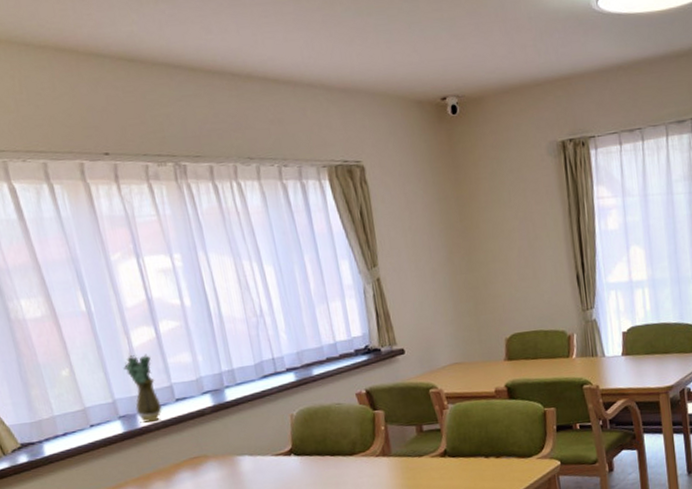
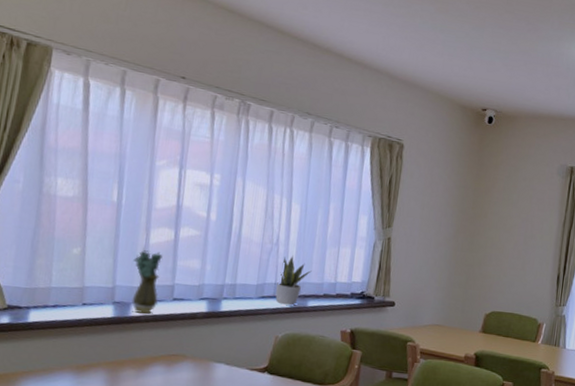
potted plant: none [273,324,307,380] -> present [275,255,312,306]

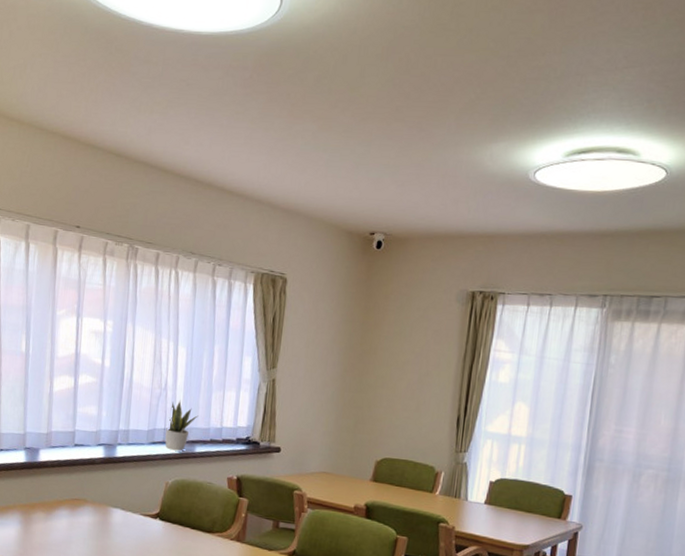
vase: present [132,248,162,314] -> none [40,395,64,459]

